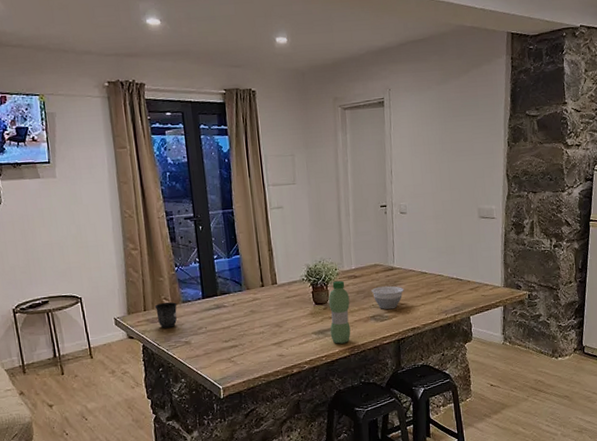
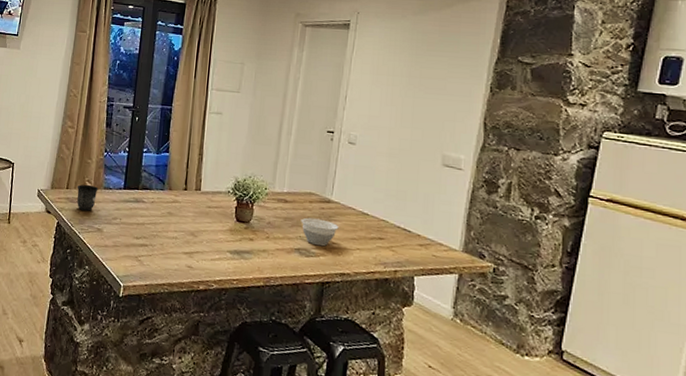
water bottle: present [328,280,351,344] -> none [246,201,276,271]

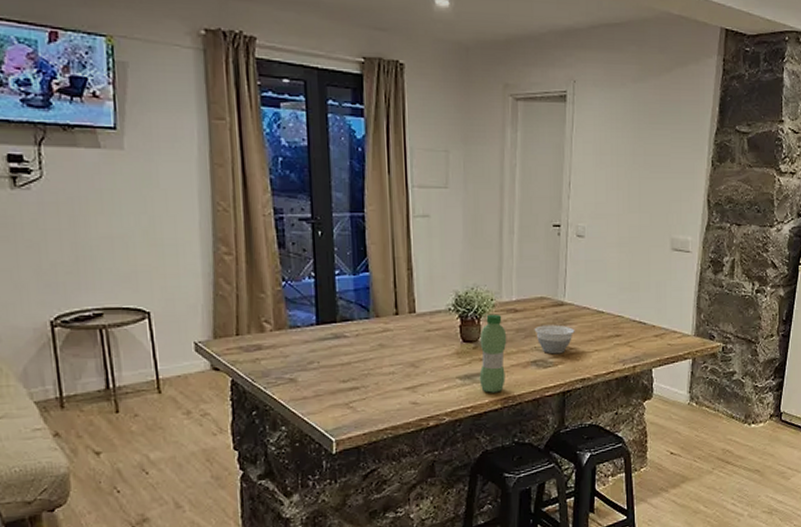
mug: present [76,184,99,211] -> none [251,325,282,360]
water bottle: none [246,201,276,271] -> present [479,314,507,393]

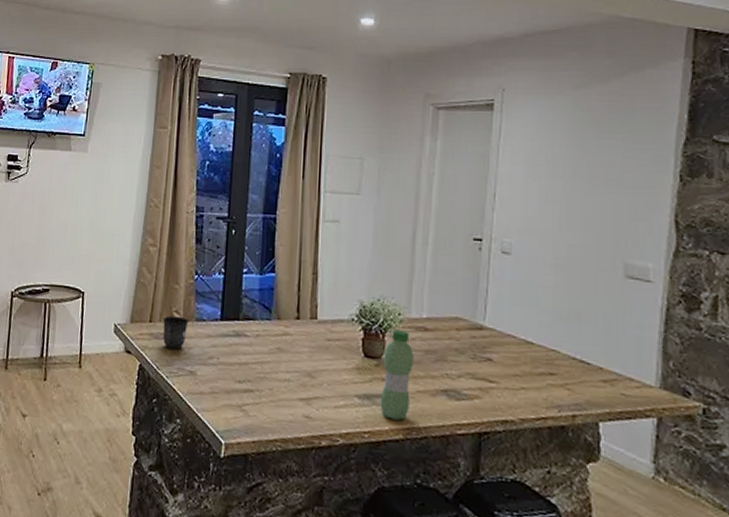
mug: none [251,325,282,360] -> present [162,315,189,349]
bowl: present [534,324,575,354] -> none [446,349,496,387]

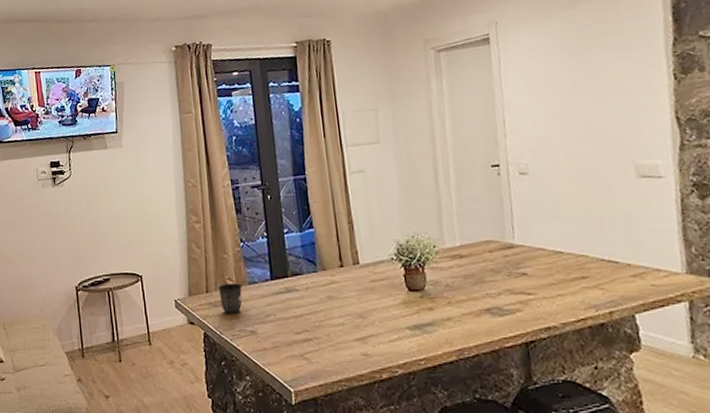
water bottle: present [380,329,414,421] -> none [426,260,458,344]

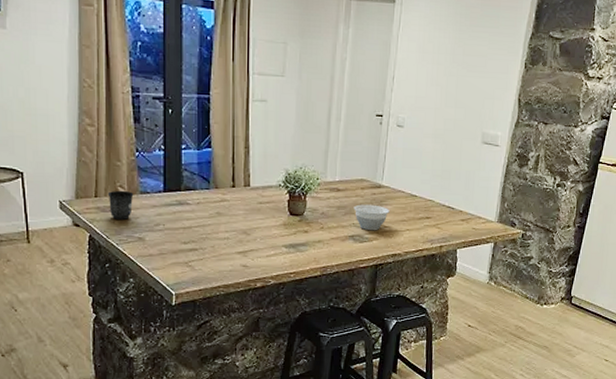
bowl: none [483,268,531,301] -> present [353,204,390,231]

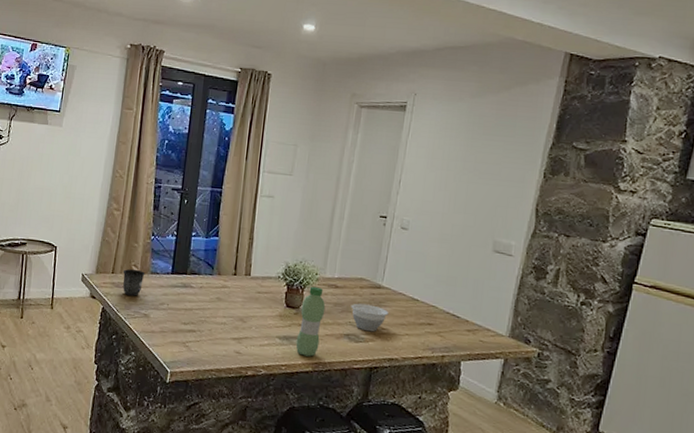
water bottle: none [302,191,329,262] -> present [295,286,326,357]

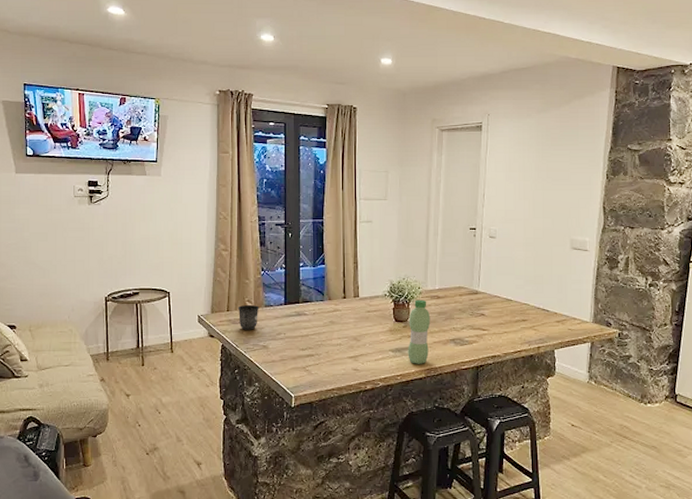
bowl: present [351,303,389,332] -> none [453,310,487,334]

